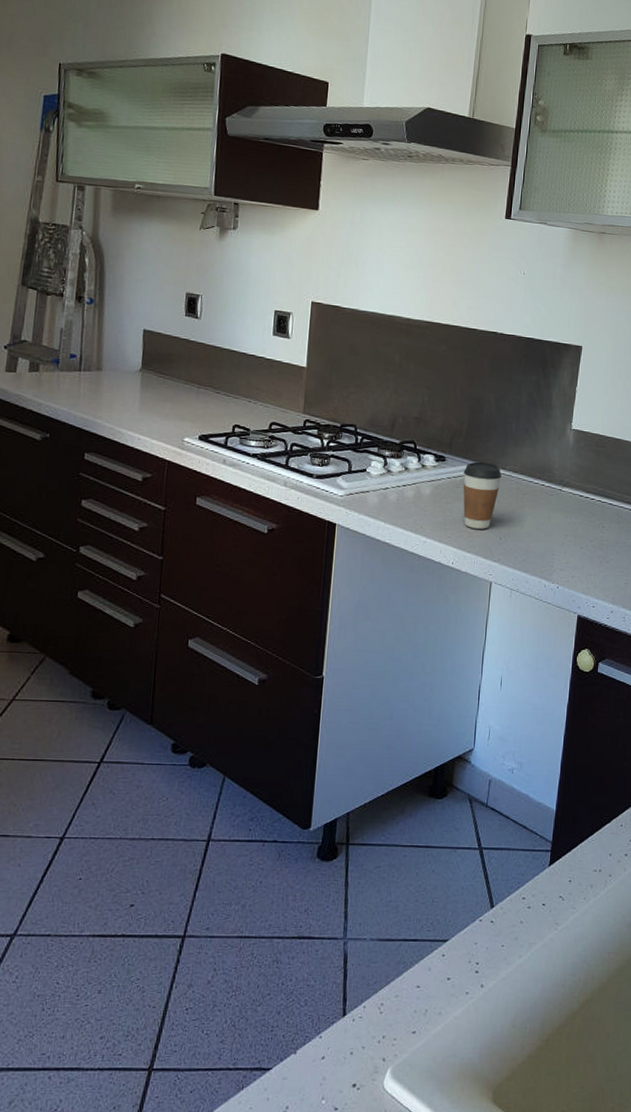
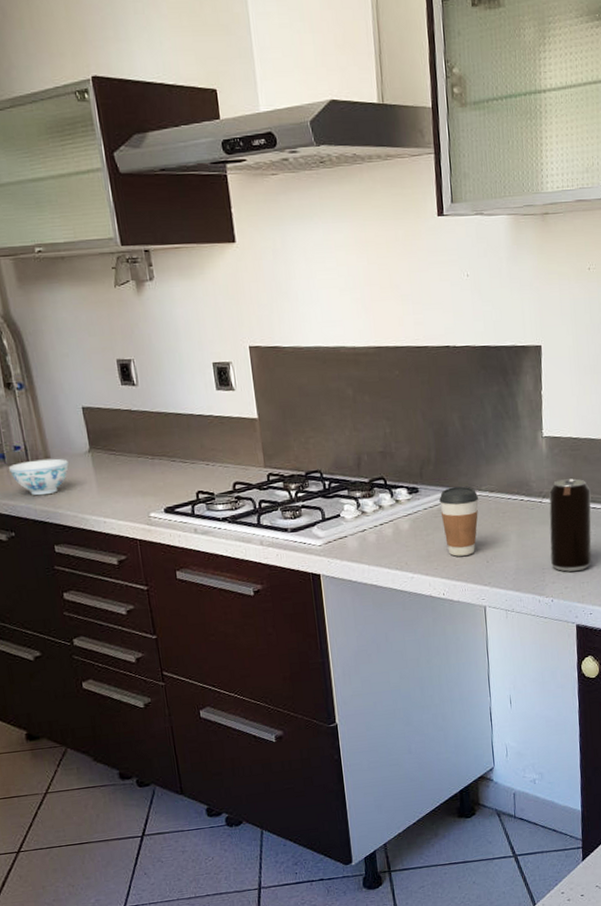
bowl: none [60,370,118,404] -> present [9,458,69,496]
beverage can: none [562,472,609,562] -> present [549,478,592,572]

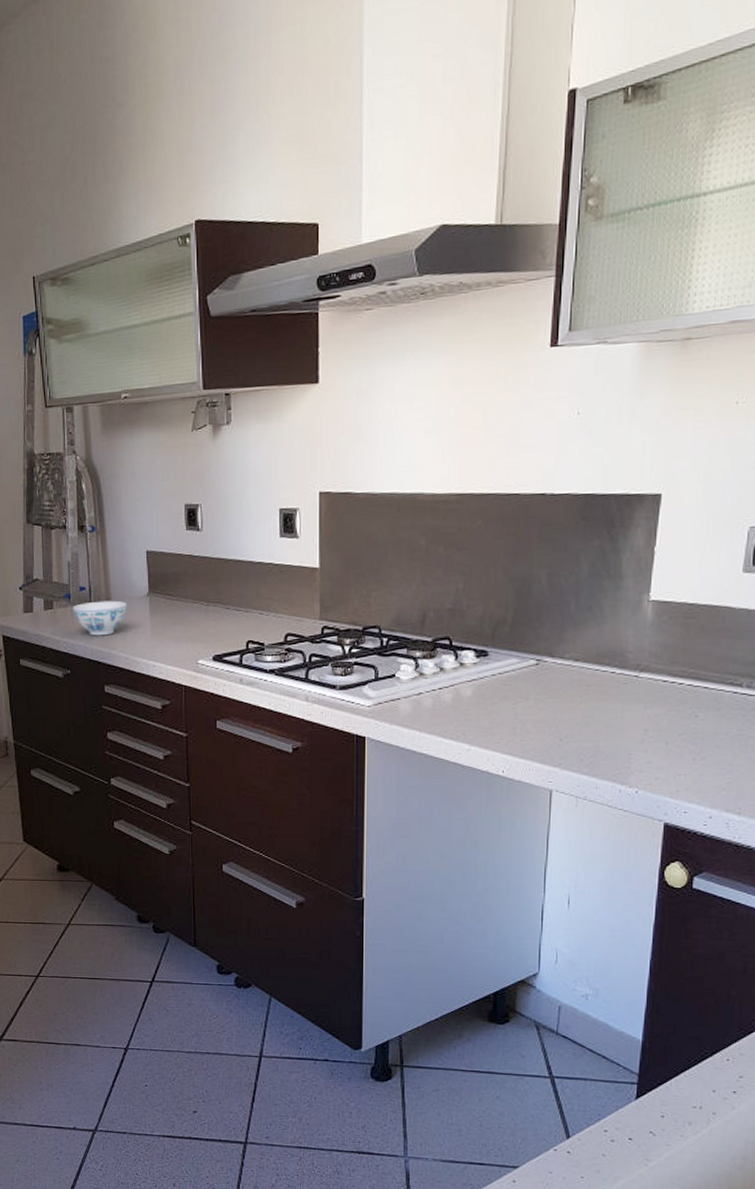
coffee cup: present [439,486,479,556] -> none [511,652,560,731]
beverage can: present [549,478,592,572] -> none [641,651,704,760]

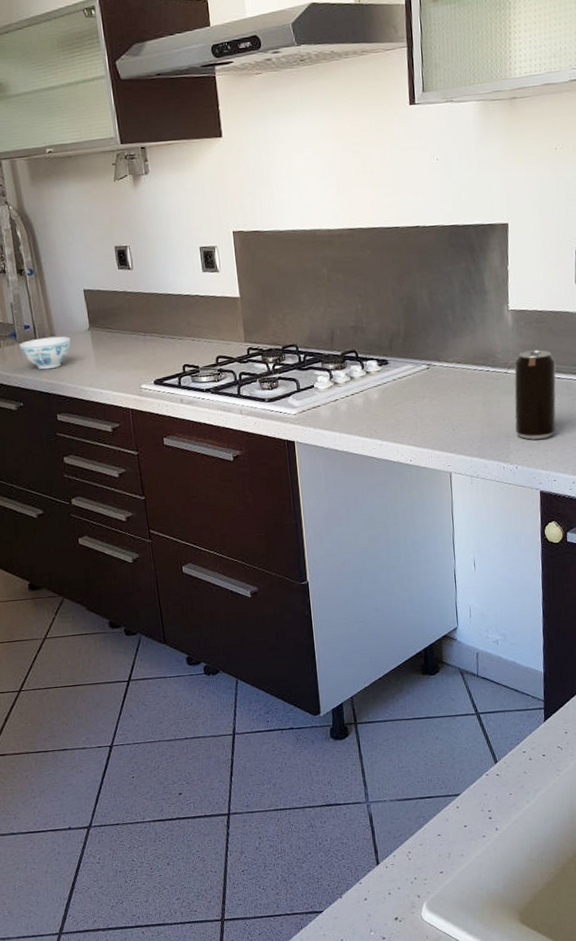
beverage can: none [641,651,704,760] -> present [514,350,556,440]

